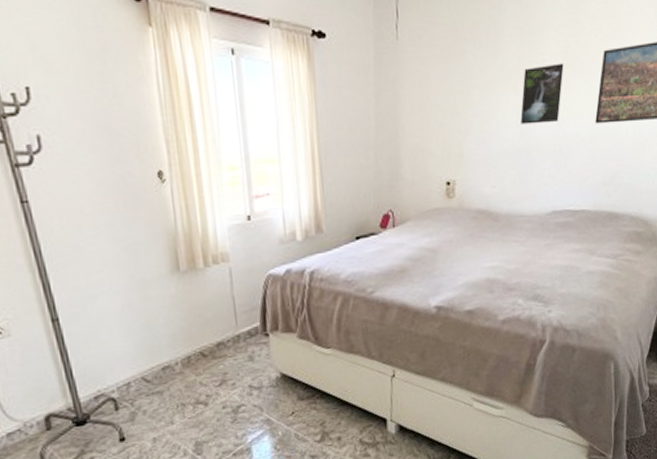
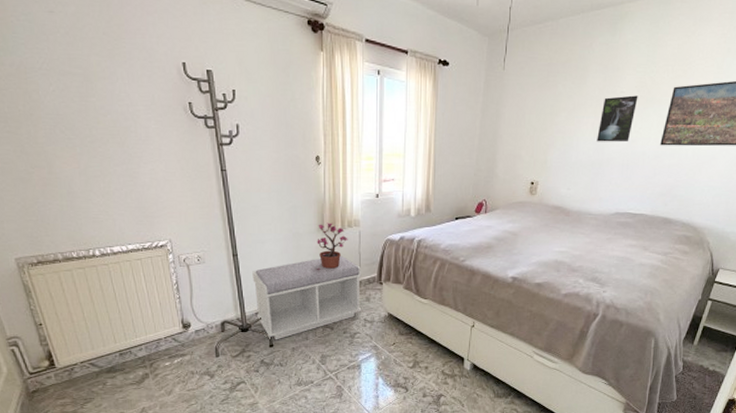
bench: none [83,303,245,431] -> present [252,255,362,340]
potted plant: none [171,260,215,327] -> present [316,223,348,270]

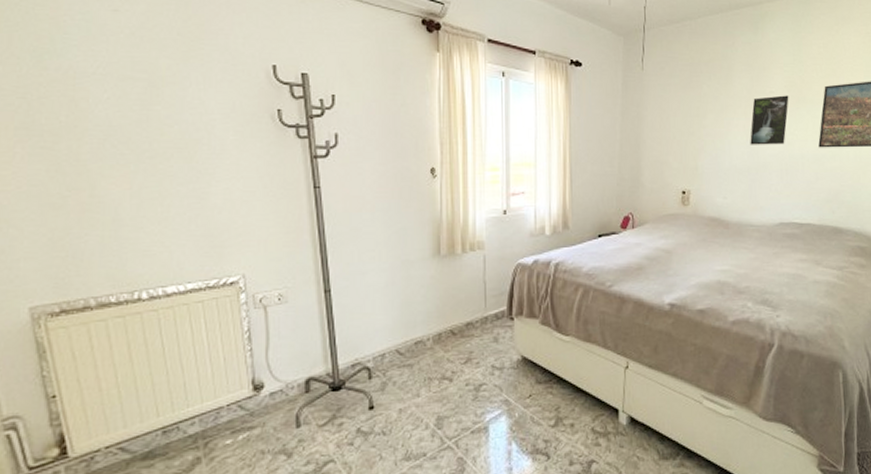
bench: present [252,255,362,340] -> none [349,285,489,400]
potted plant: present [316,223,348,270] -> none [430,246,470,305]

